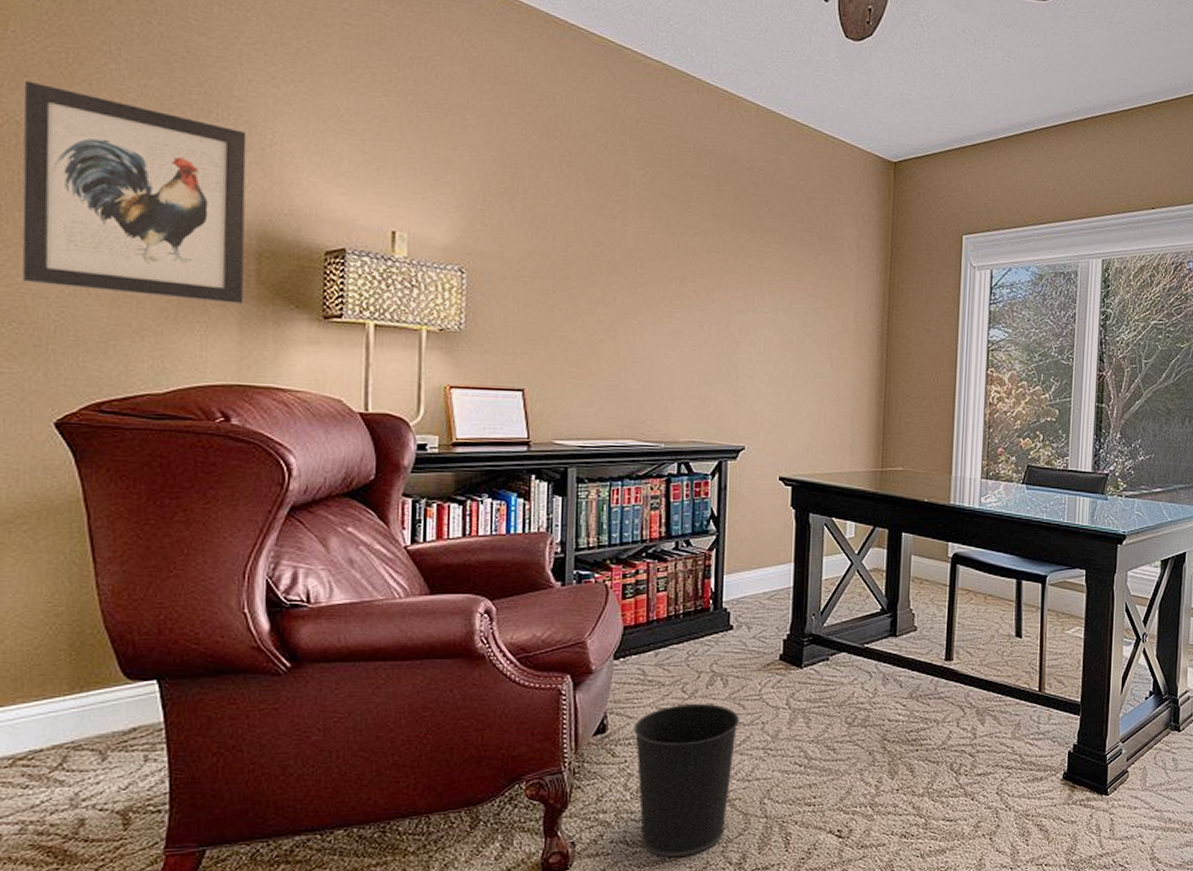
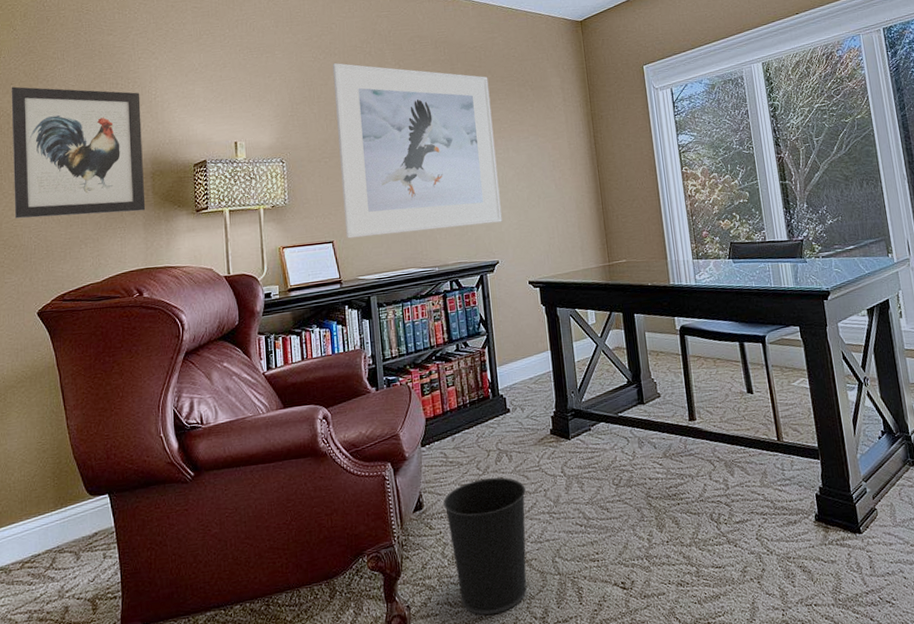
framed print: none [542,149,764,399] -> present [332,63,502,239]

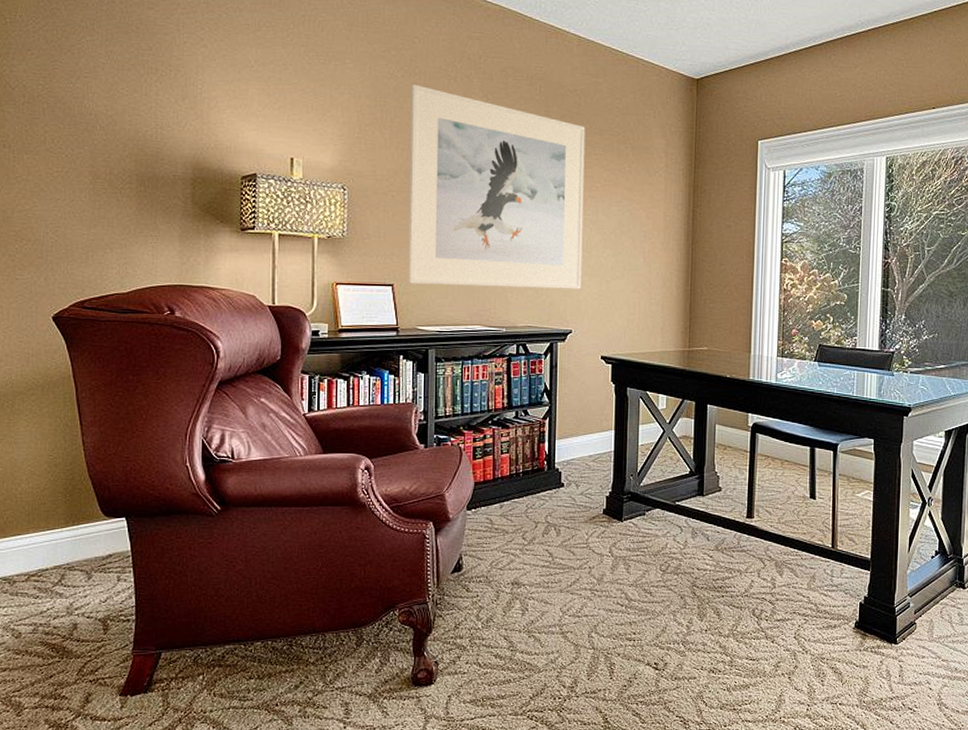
wall art: present [11,86,146,219] -> none [28,53,183,221]
wastebasket: present [443,477,527,615] -> none [484,548,570,678]

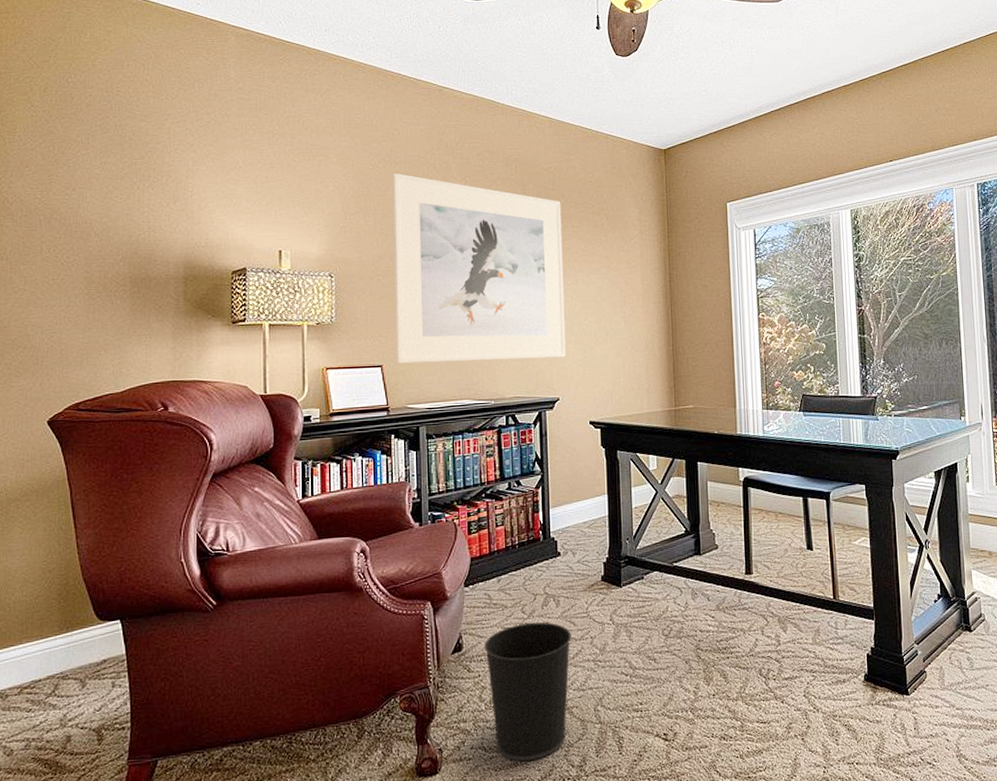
wastebasket: none [484,548,570,678] -> present [484,622,571,761]

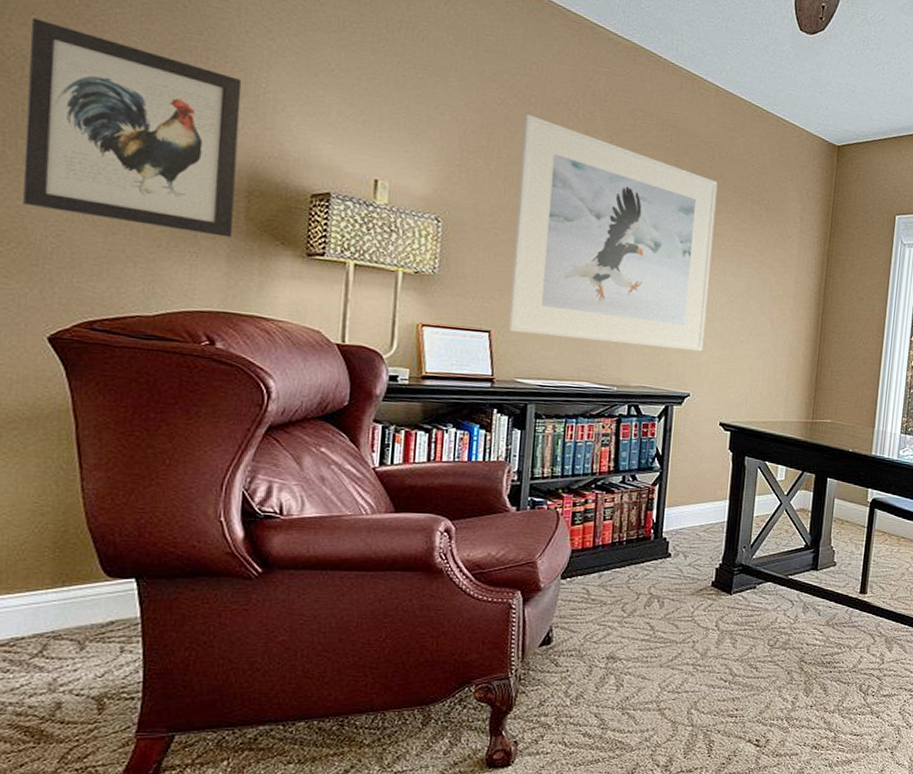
wall art: none [25,170,176,319] -> present [21,17,242,238]
wastebasket: present [484,622,571,761] -> none [576,621,673,758]

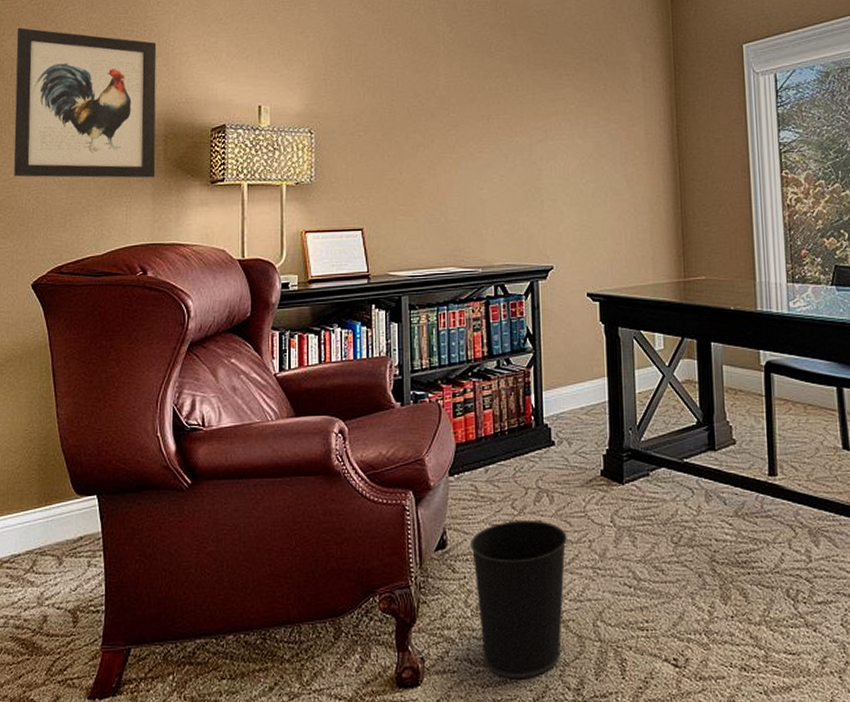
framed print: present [508,114,718,352] -> none [374,21,561,227]
wastebasket: none [576,621,673,758] -> present [470,519,567,678]

